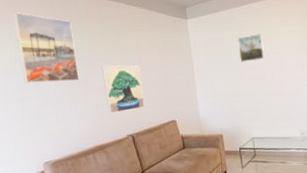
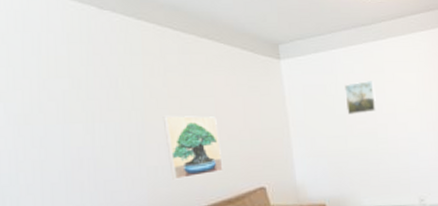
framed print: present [13,12,79,84] -> none [28,40,130,139]

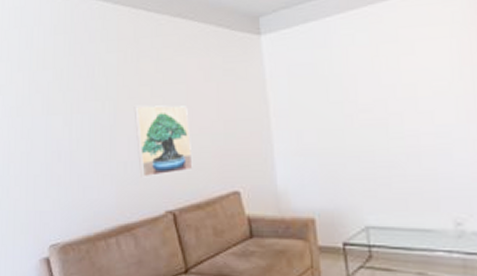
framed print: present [344,81,376,115] -> none [342,54,387,101]

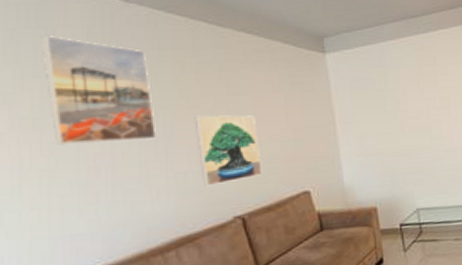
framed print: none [23,33,103,131] -> present [41,36,156,145]

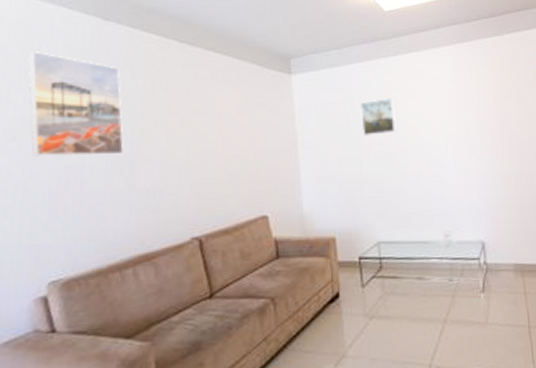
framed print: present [194,115,262,187] -> none [160,133,222,205]
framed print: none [395,74,429,110] -> present [361,98,396,135]

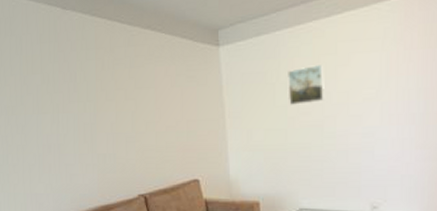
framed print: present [28,51,124,157] -> none [14,42,85,127]

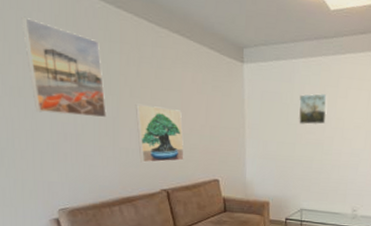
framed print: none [14,42,85,127] -> present [21,17,106,118]
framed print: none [110,106,161,167] -> present [135,103,184,163]

